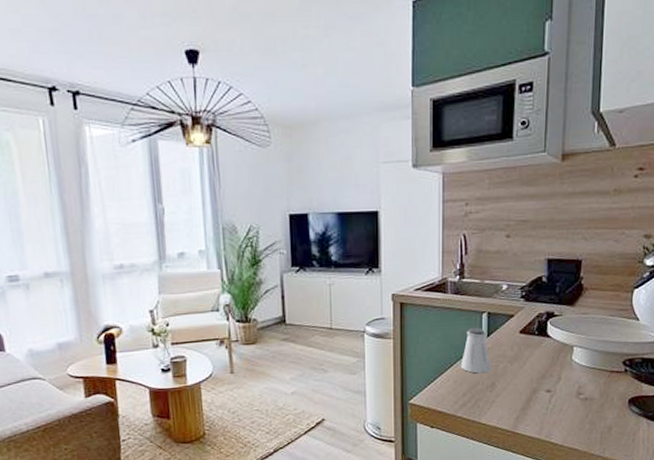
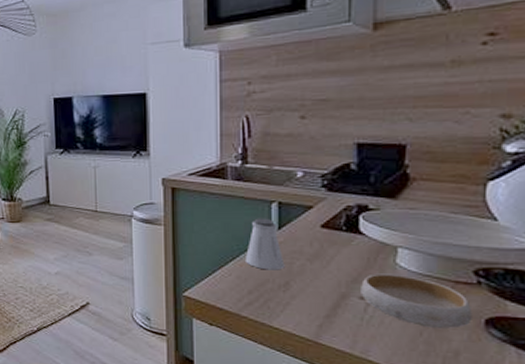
bowl: none [547,368,621,410] -> present [361,273,473,329]

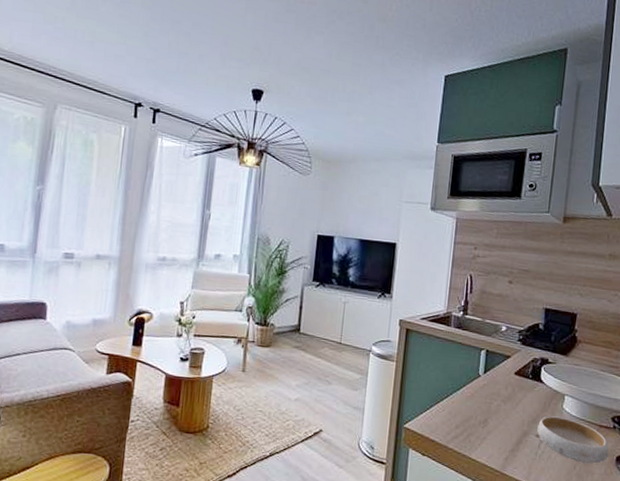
saltshaker: present [244,218,285,270] -> none [456,362,486,409]

